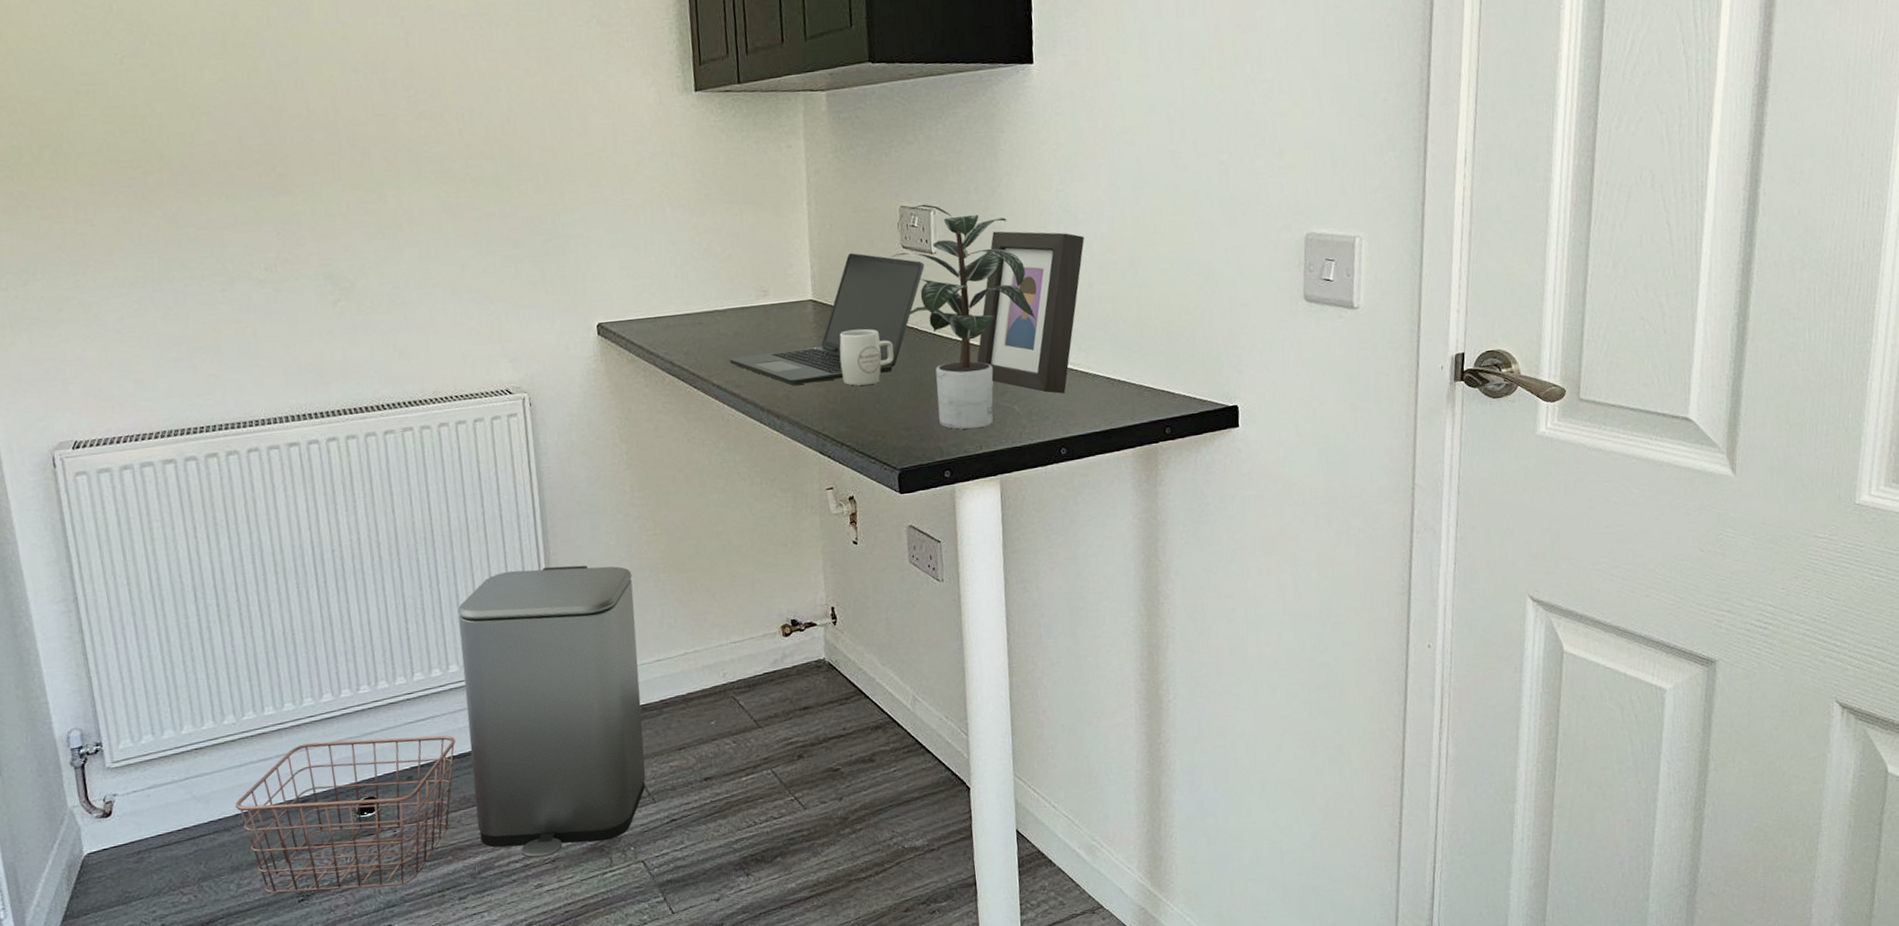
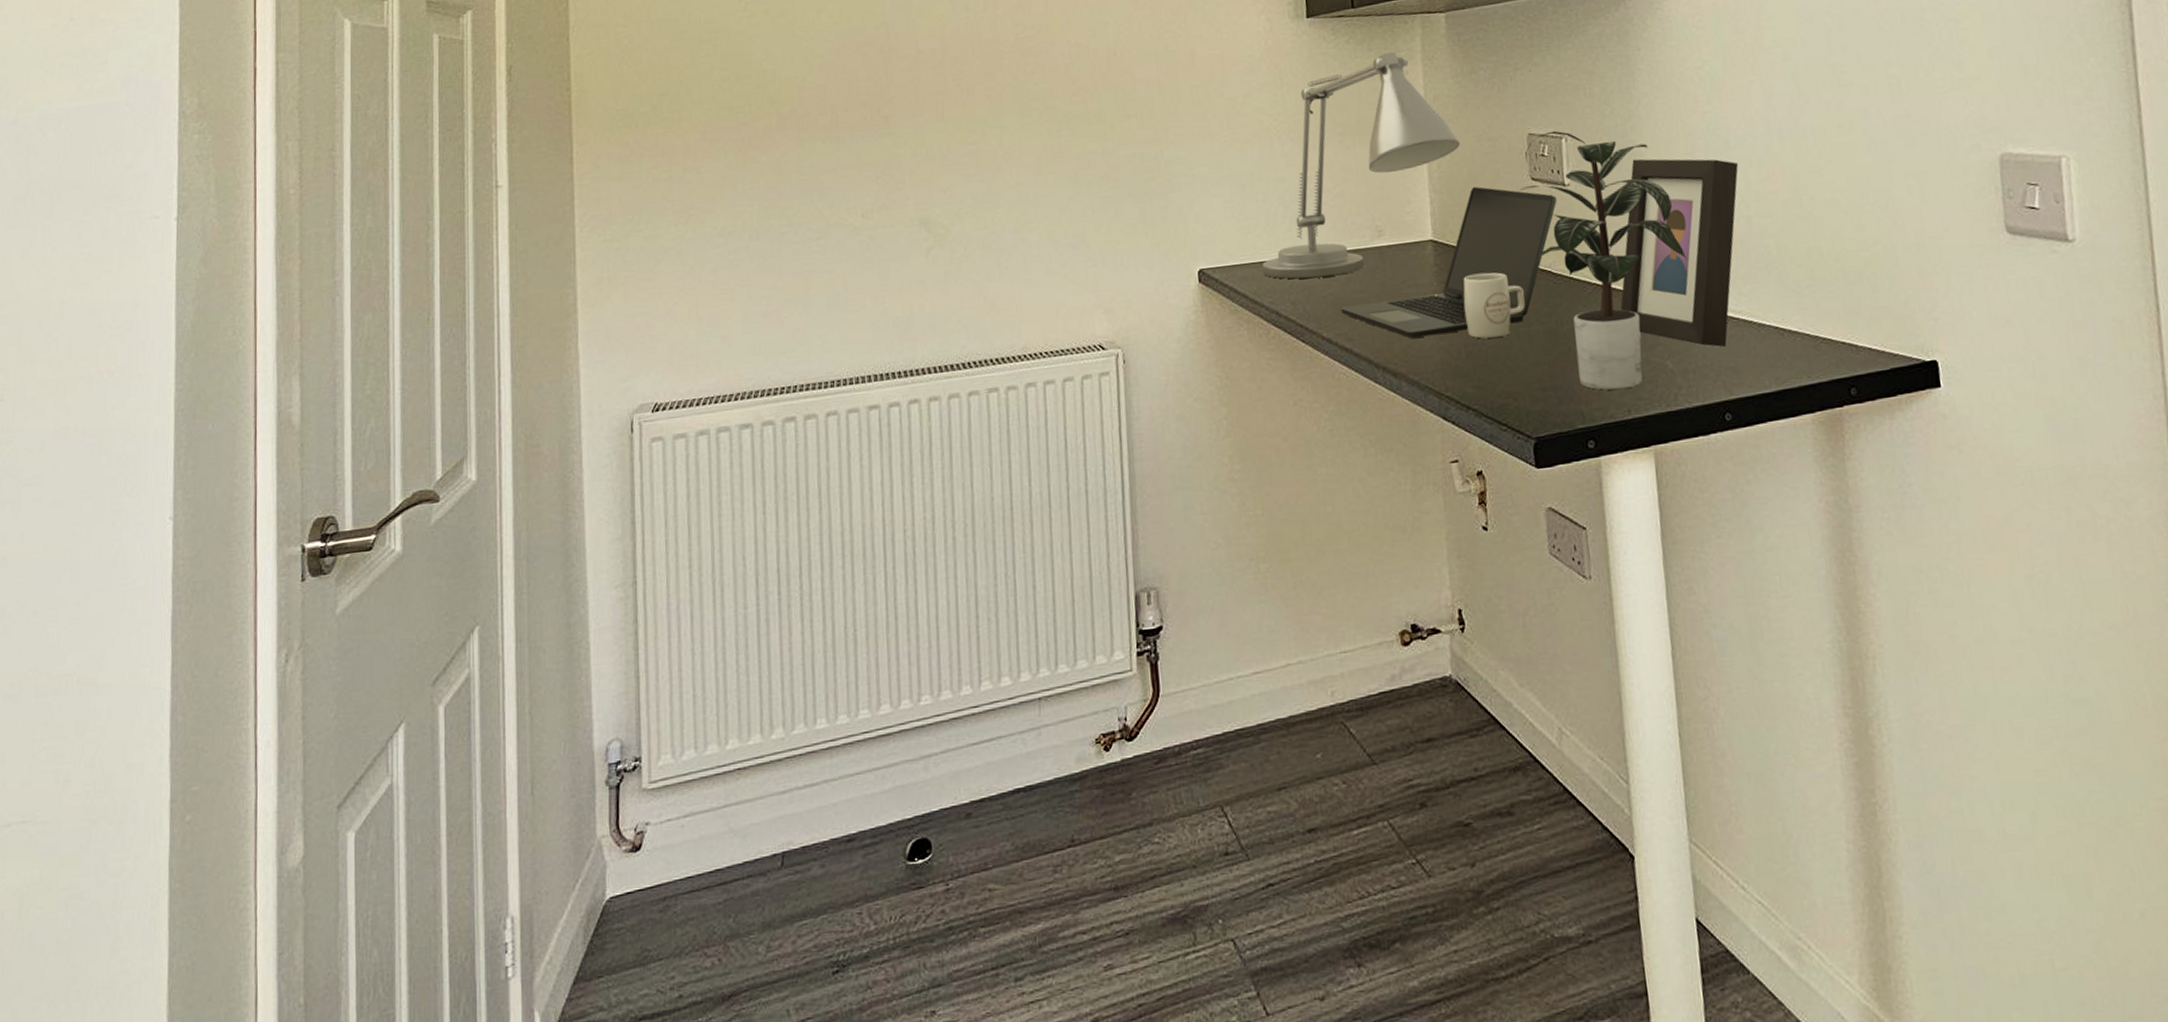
basket: present [235,735,457,894] -> none [774,761,1024,961]
pedal bin: present [457,565,646,858] -> none [1033,551,1239,929]
desk lamp: none [657,126,839,333] -> present [1262,51,1461,280]

